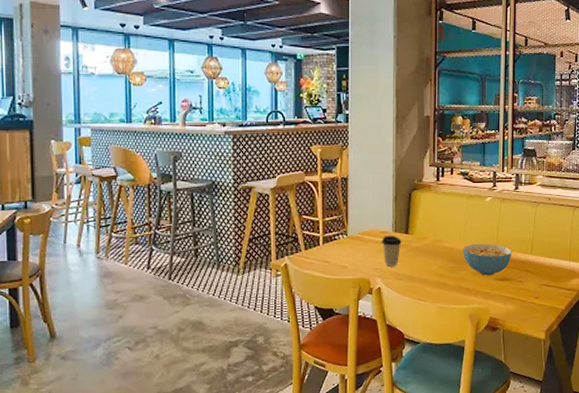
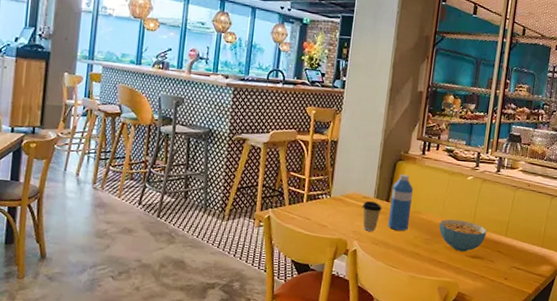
water bottle: none [410,203,432,262] -> present [388,174,414,231]

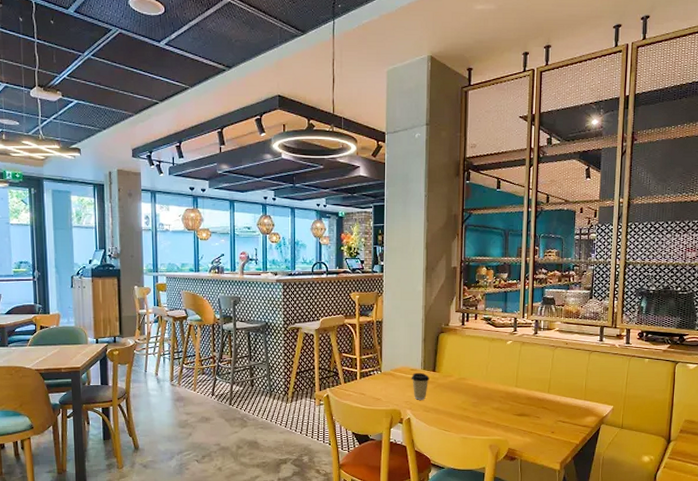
water bottle: present [388,174,414,231] -> none [437,345,457,397]
cereal bowl: present [439,219,487,252] -> none [485,382,531,411]

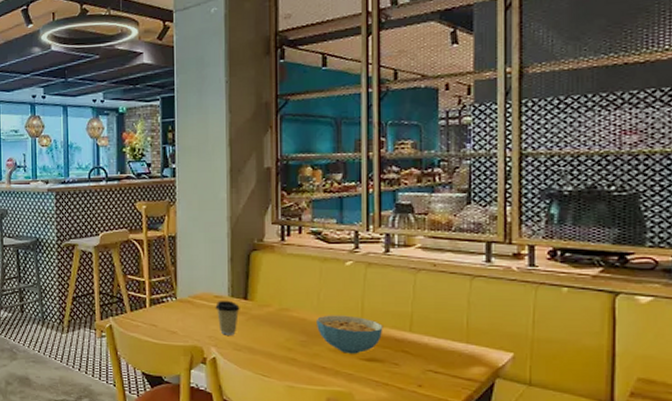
cereal bowl: none [485,382,531,411] -> present [317,315,383,354]

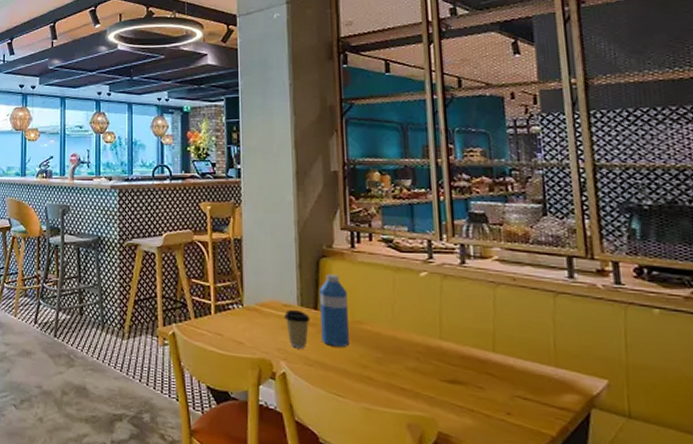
water bottle: none [250,266,277,333] -> present [320,274,351,347]
cereal bowl: present [317,315,383,354] -> none [392,329,464,375]

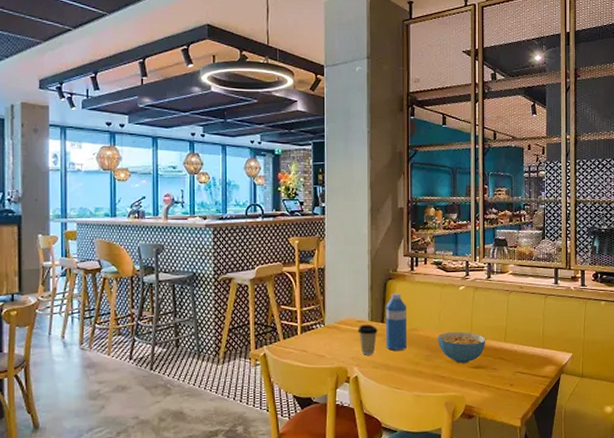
cereal bowl: none [392,329,464,375] -> present [438,331,486,364]

